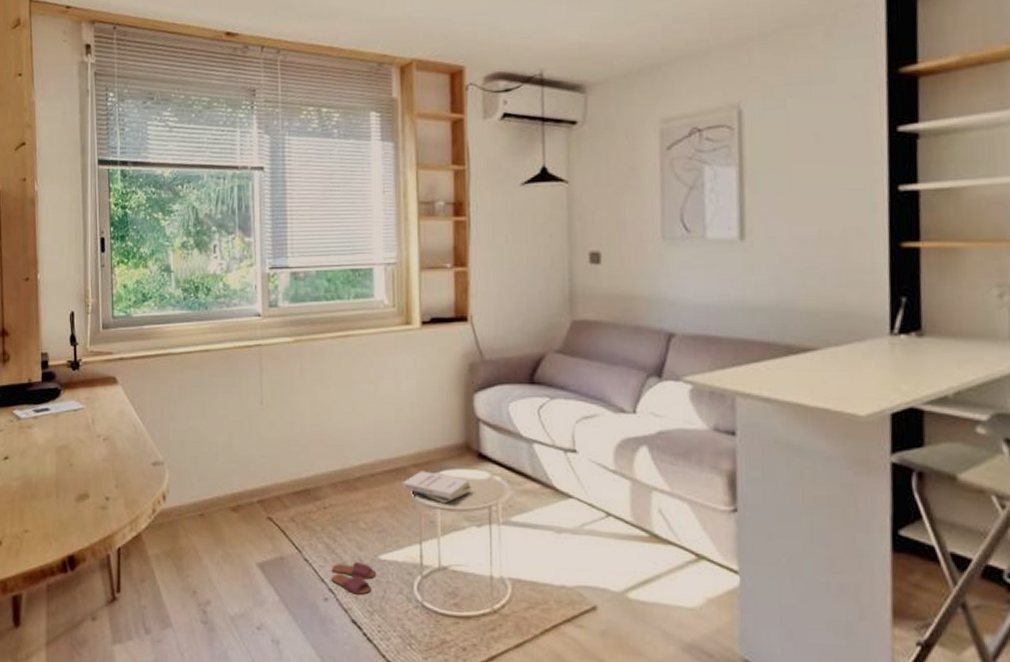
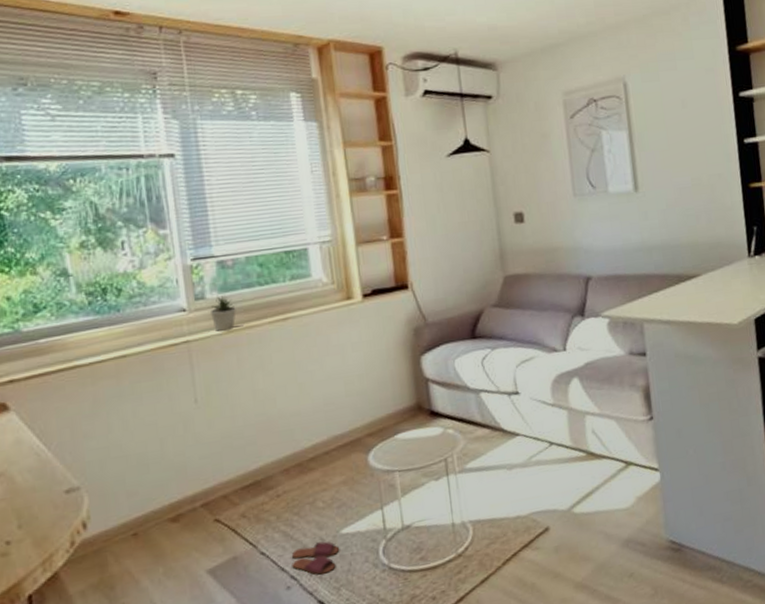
potted plant: none [281,306,303,341] -> present [211,295,236,333]
books: present [401,471,472,504] -> none [357,438,428,466]

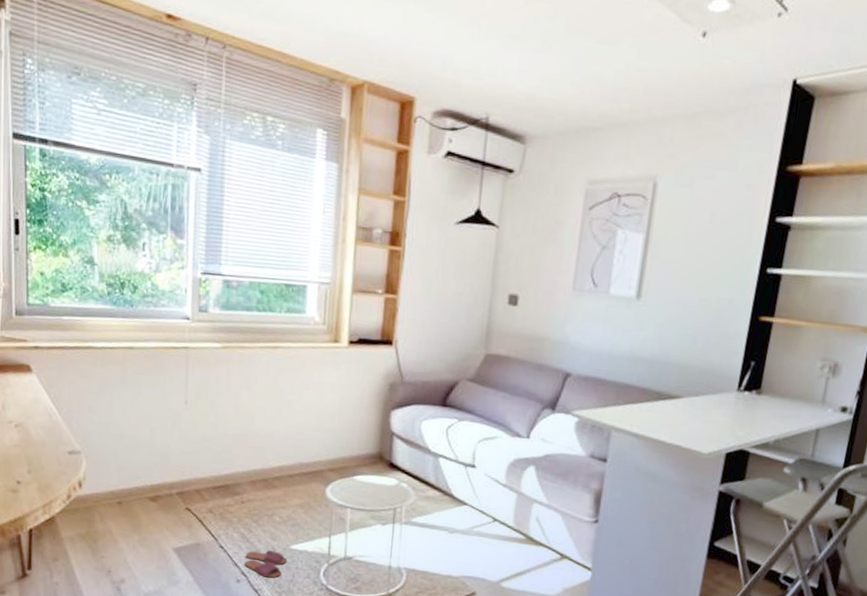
potted plant: present [211,295,236,333] -> none [211,312,233,347]

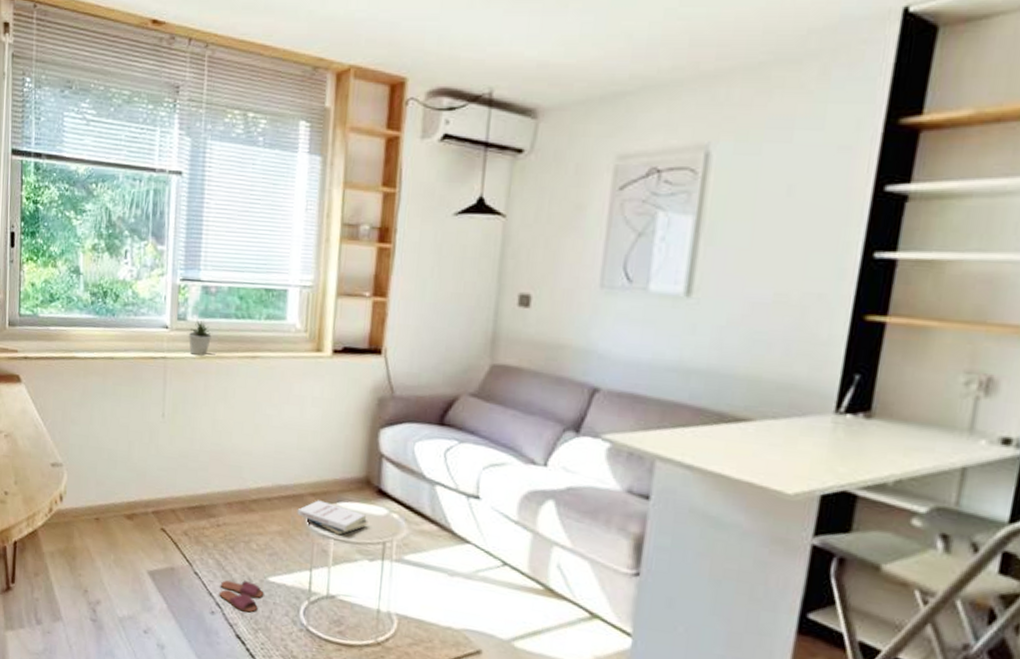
potted plant: none [211,312,233,347] -> present [189,320,212,357]
books: none [317,475,381,505] -> present [297,500,368,535]

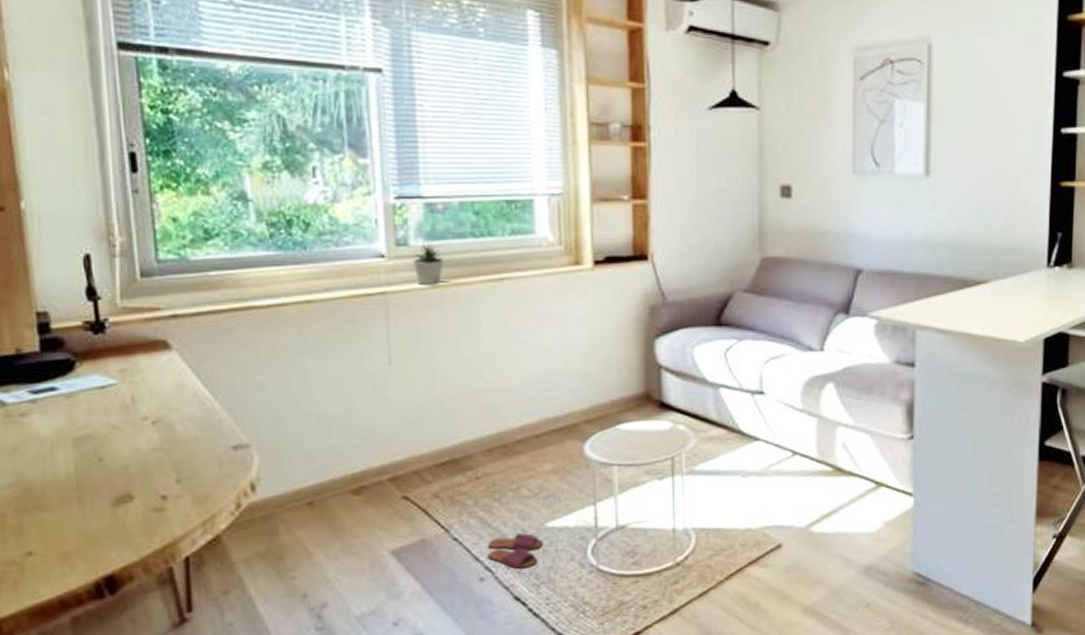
books: present [297,500,368,535] -> none [572,426,653,460]

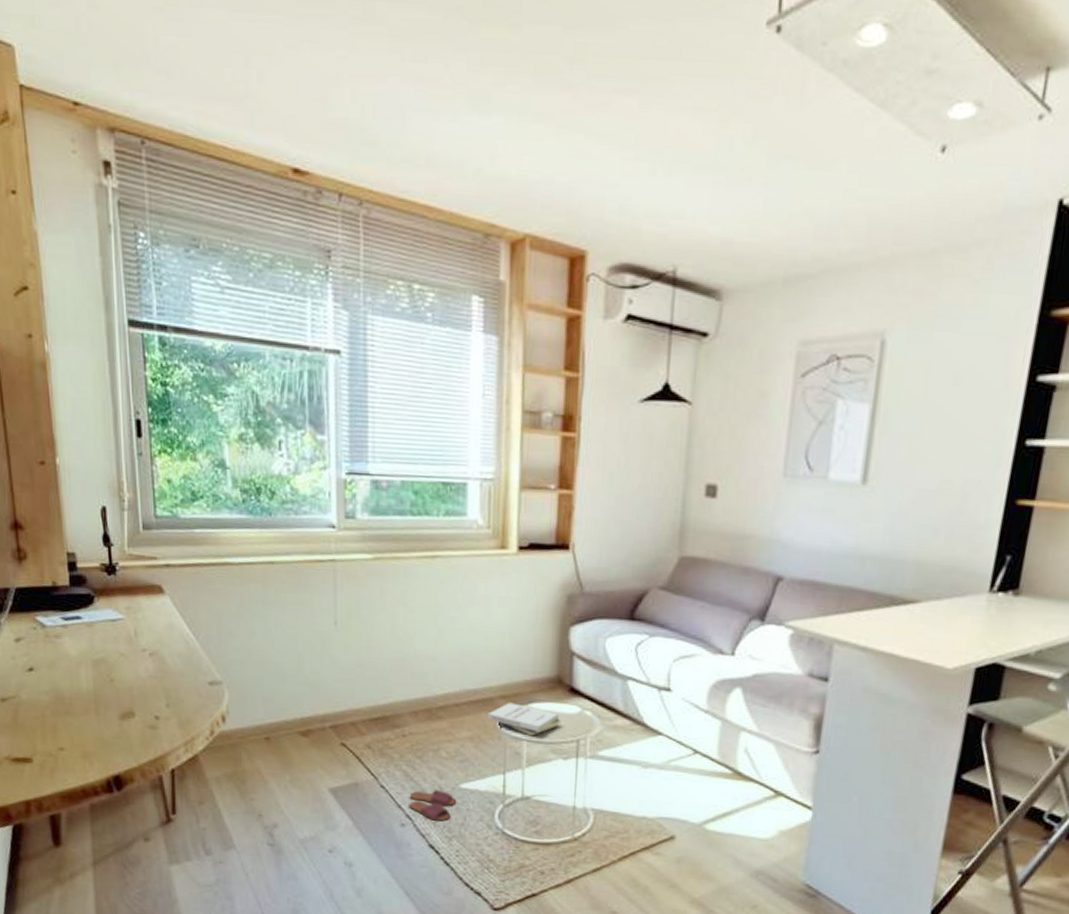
potted plant: present [414,244,444,286] -> none [360,518,385,558]
books: none [572,426,653,460] -> present [487,702,561,736]

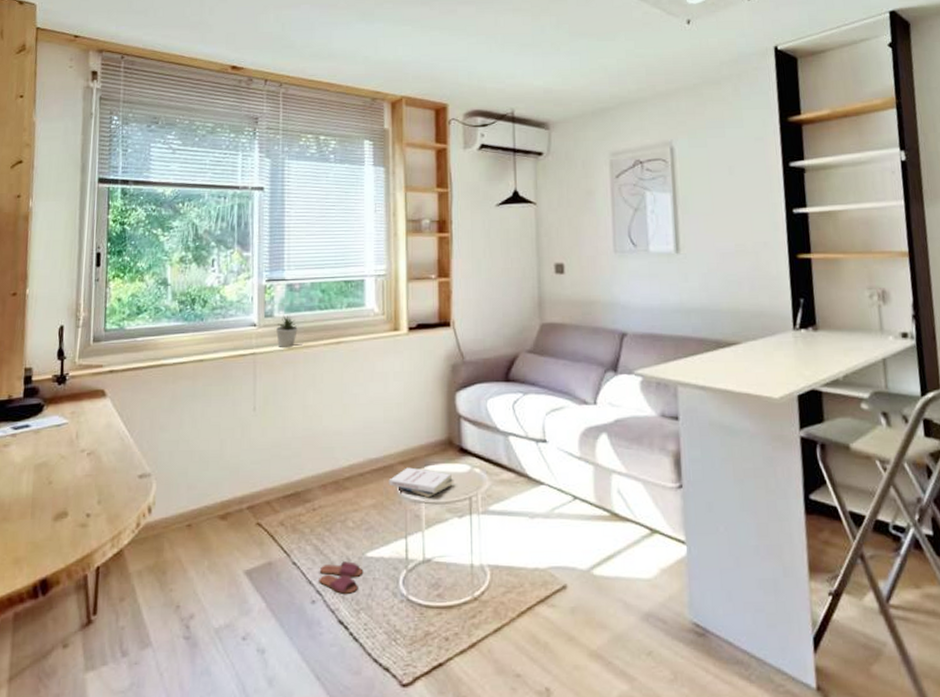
potted plant: none [360,518,385,558] -> present [276,315,298,349]

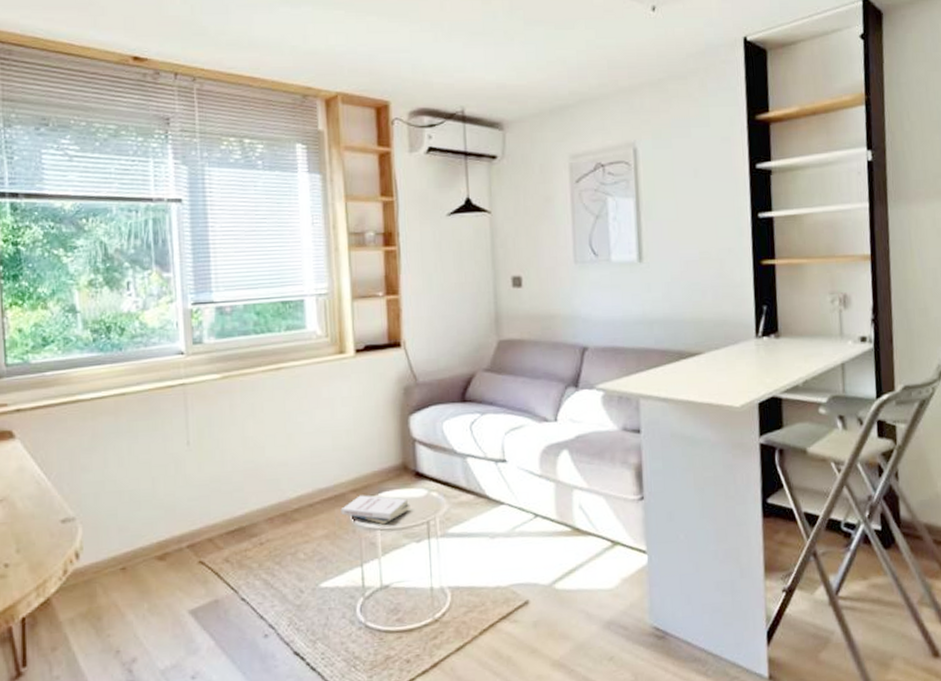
potted plant: present [276,315,298,349] -> none [207,341,232,378]
slippers: present [319,561,364,594] -> none [270,593,318,626]

